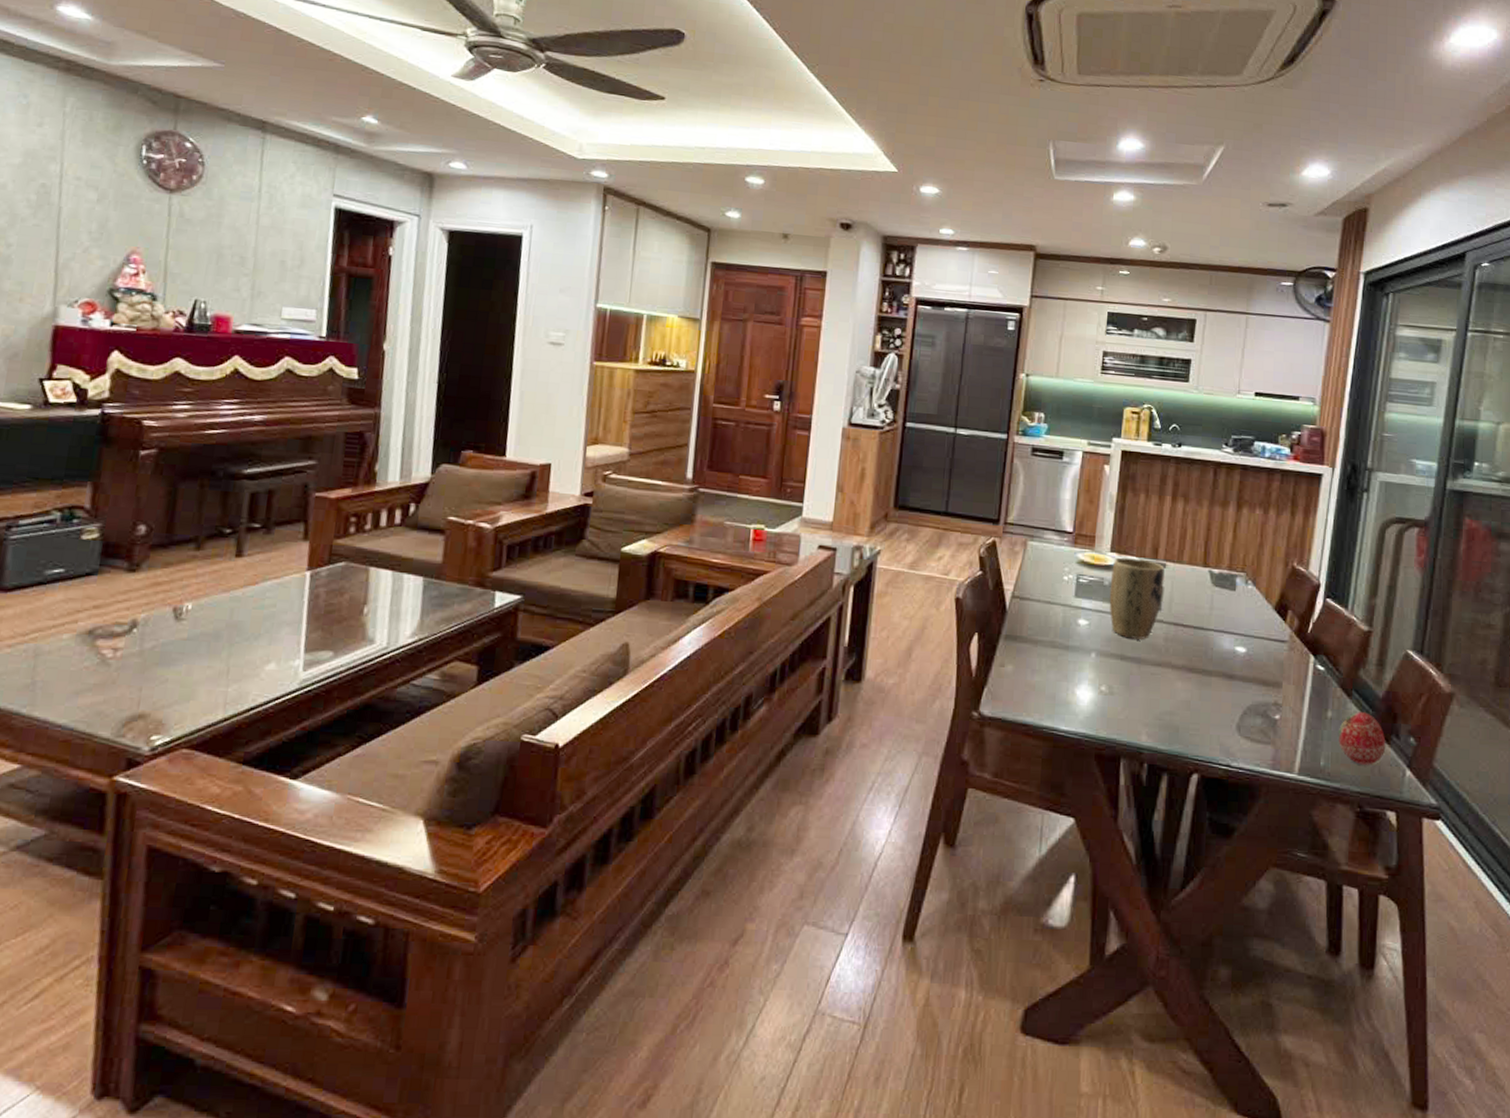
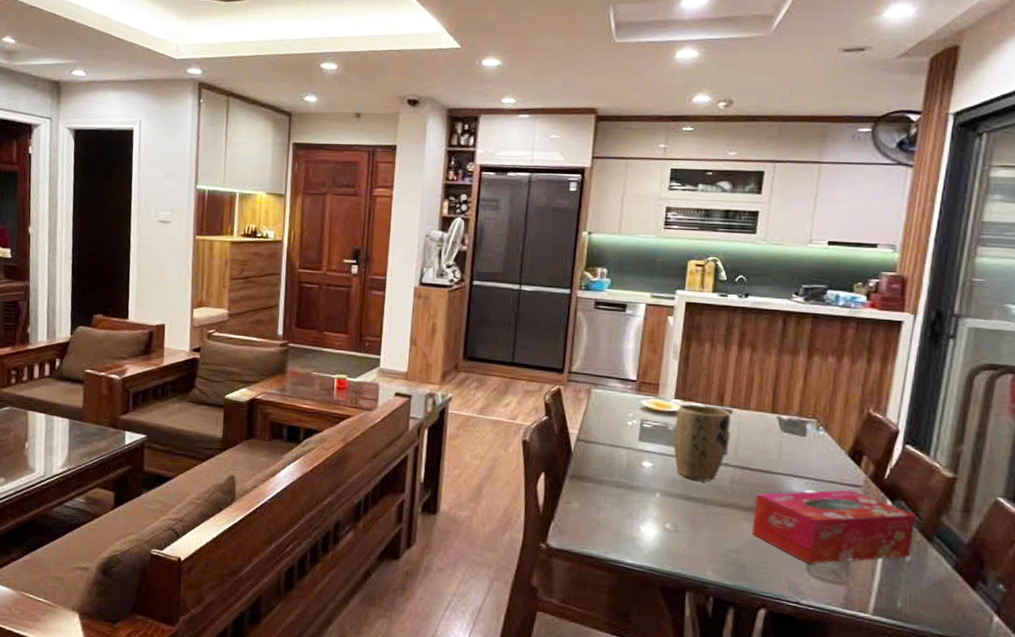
tissue box: none [1184,645,1337,724] -> present [751,489,917,564]
decorative egg: present [1339,712,1386,765] -> none [918,557,971,609]

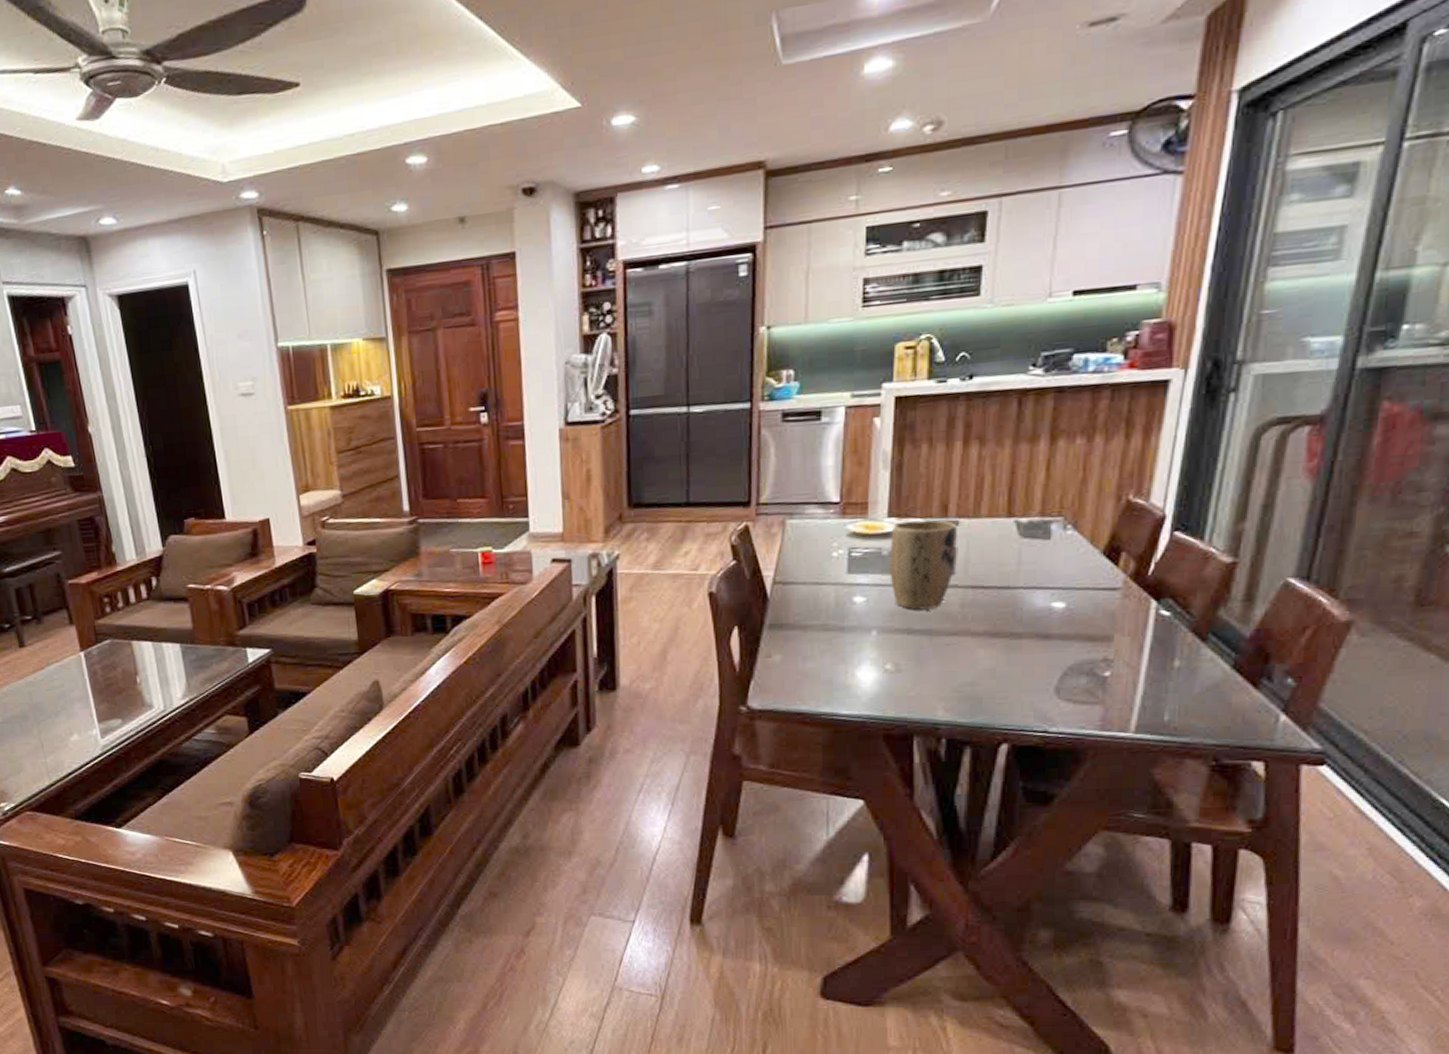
tissue box: present [751,489,917,564] -> none [988,594,1188,686]

